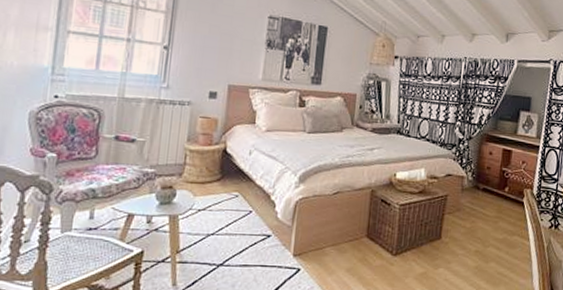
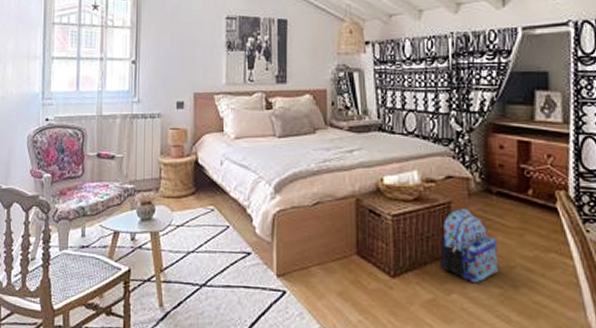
backpack: none [433,200,478,260] -> present [440,207,499,284]

